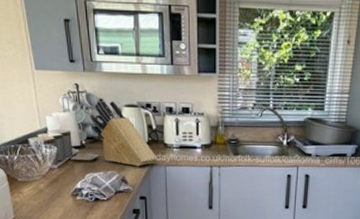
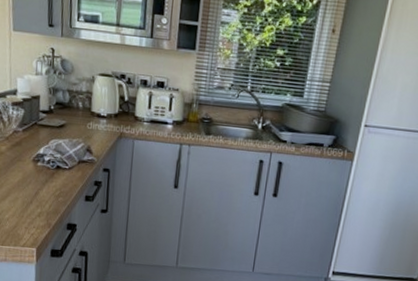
knife block: present [90,98,157,167] -> none [62,64,126,138]

